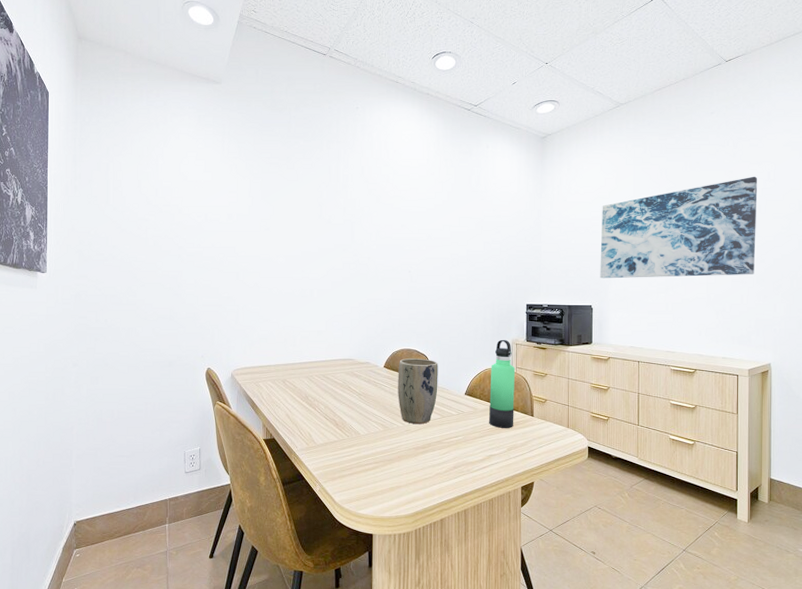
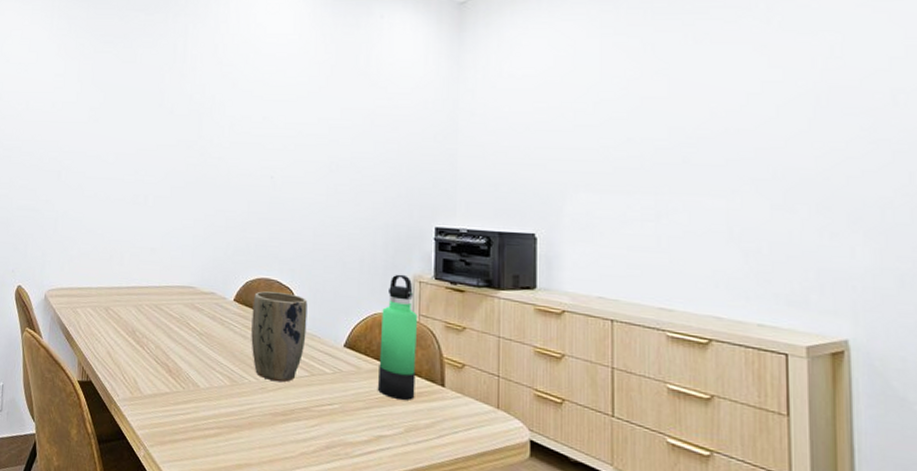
wall art: present [600,176,758,279] -> none [548,52,813,200]

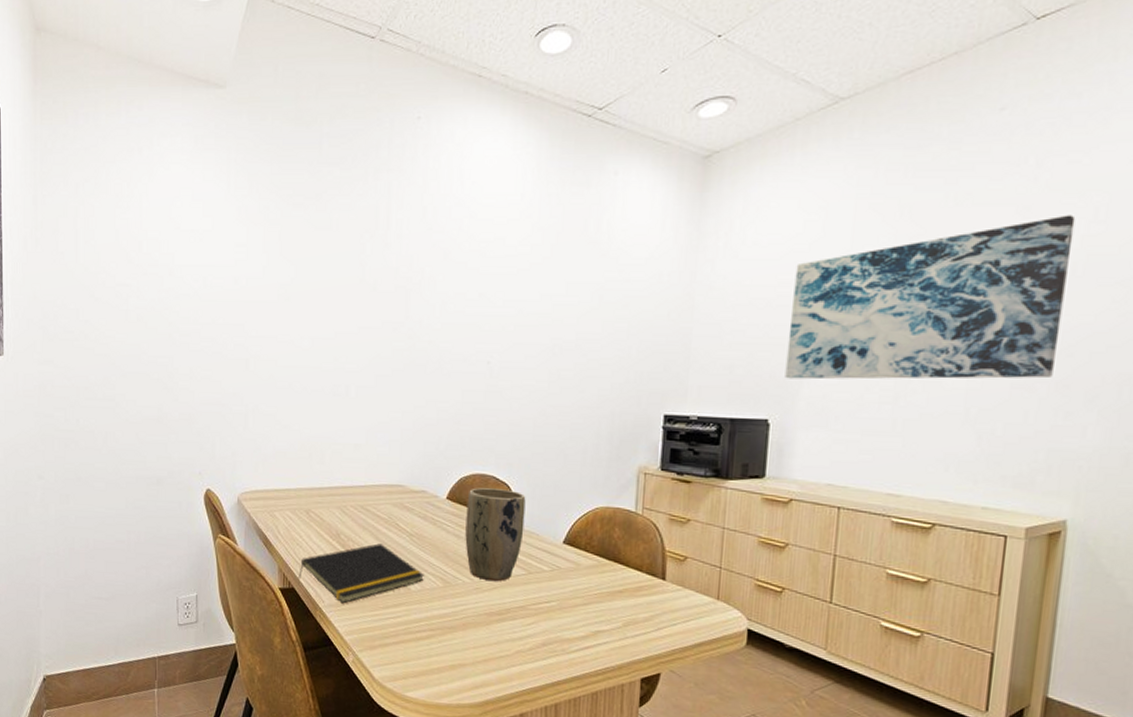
notepad: none [96,341,212,398] -> present [298,543,424,604]
thermos bottle: present [377,274,419,400] -> none [596,465,642,595]
wall art: none [548,52,813,200] -> present [785,215,1076,380]

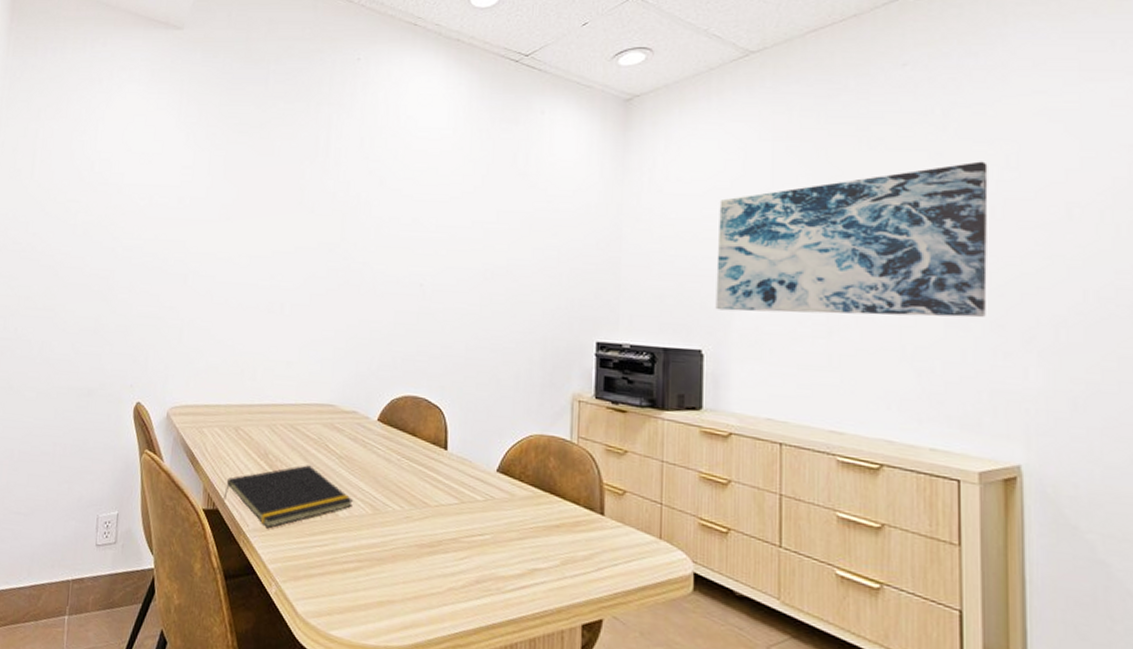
plant pot: present [465,488,526,582] -> none [396,410,458,511]

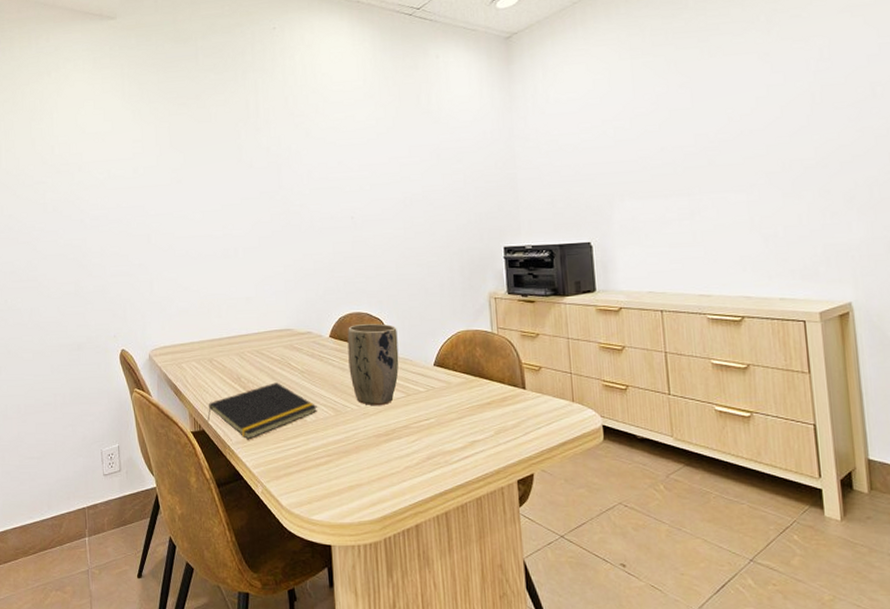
plant pot: none [396,410,458,511] -> present [347,323,399,406]
wall art: present [715,161,988,318] -> none [592,56,814,207]

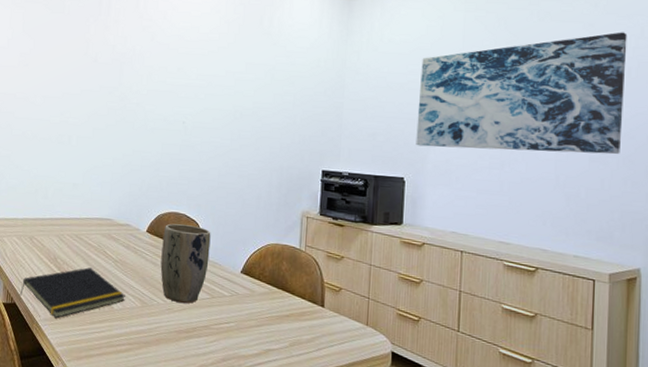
wall art: none [592,56,814,207] -> present [416,32,627,155]

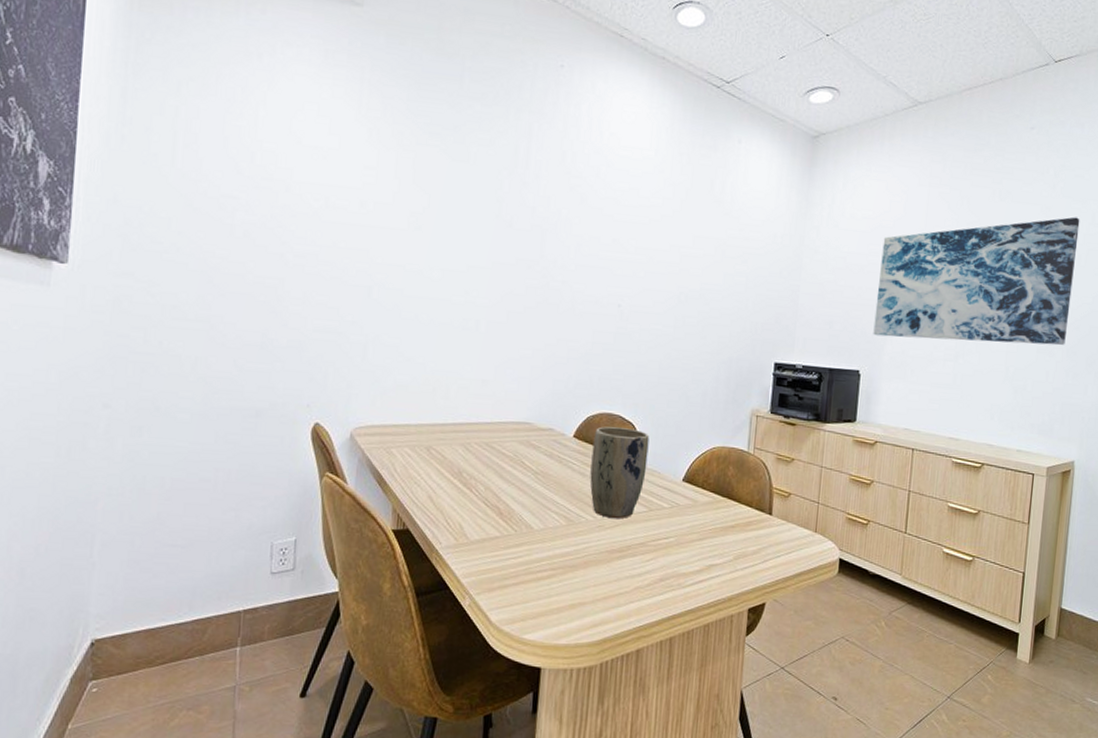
notepad: present [20,267,125,319] -> none [414,482,548,545]

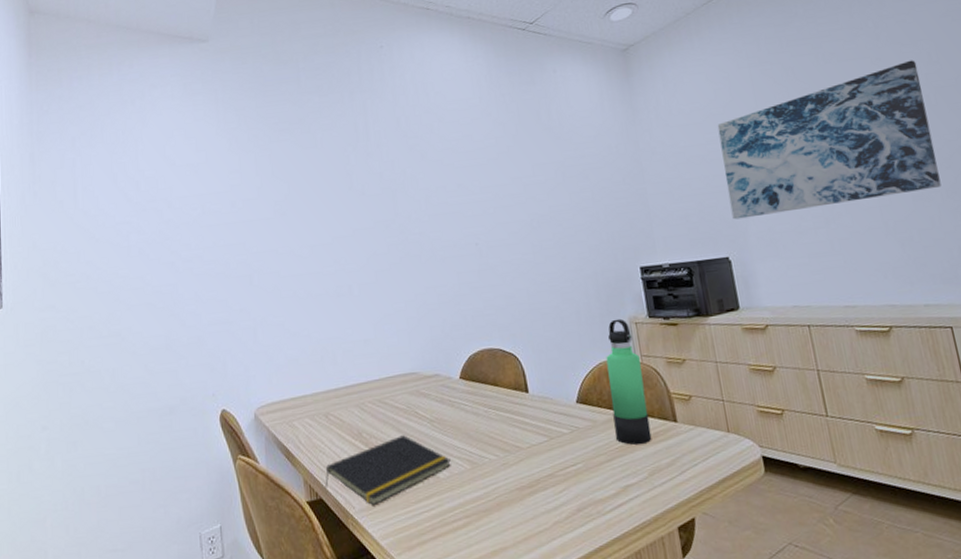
notepad: none [414,482,548,545] -> present [325,435,451,506]
plant pot: present [590,426,650,519] -> none [479,359,539,455]
thermos bottle: none [711,408,754,530] -> present [606,318,652,445]

